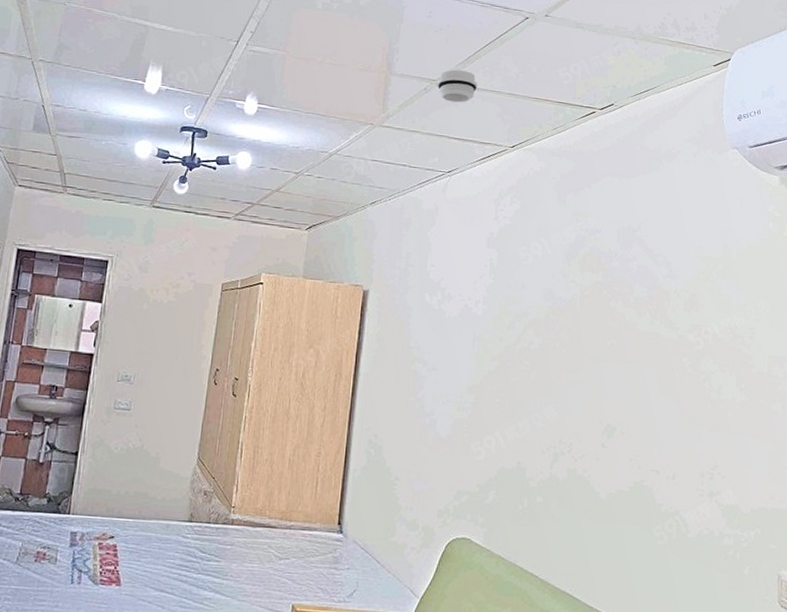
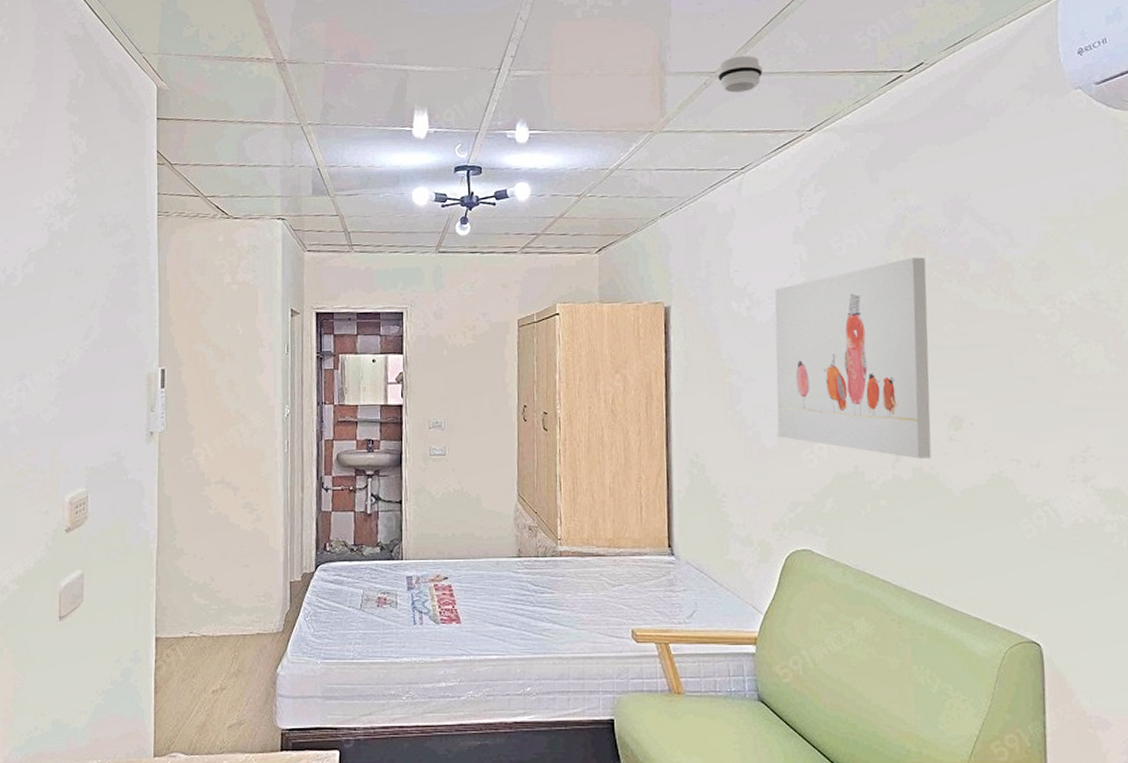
wall art: none [452,275,598,462] -> present [775,257,932,459]

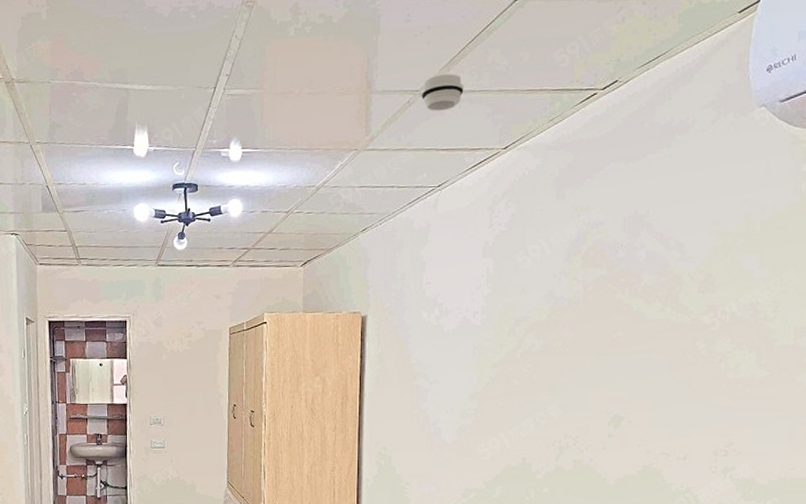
wall art: present [775,257,932,459] -> none [457,270,602,452]

